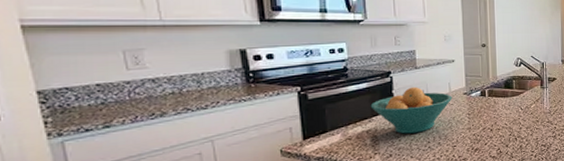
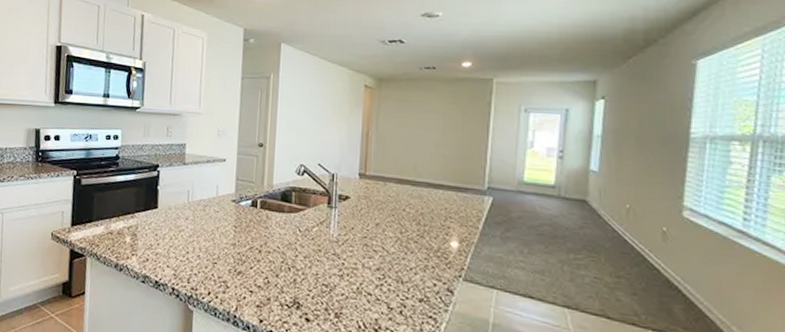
fruit bowl: present [370,86,453,134] -> none [134,185,219,240]

